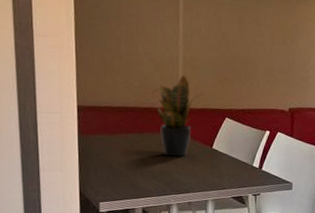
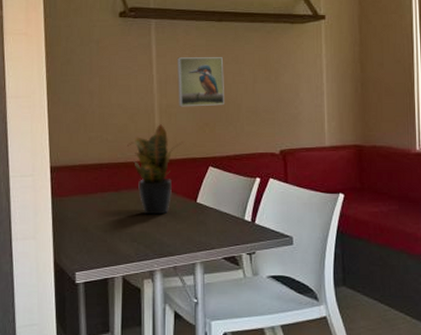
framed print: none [201,13,246,63] -> present [177,57,224,107]

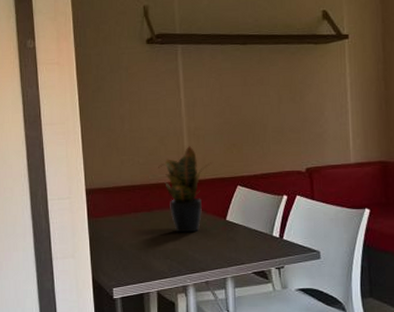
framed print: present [177,57,224,107] -> none [204,79,251,129]

